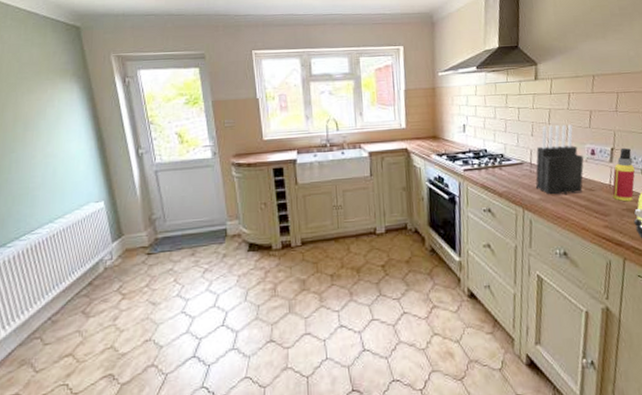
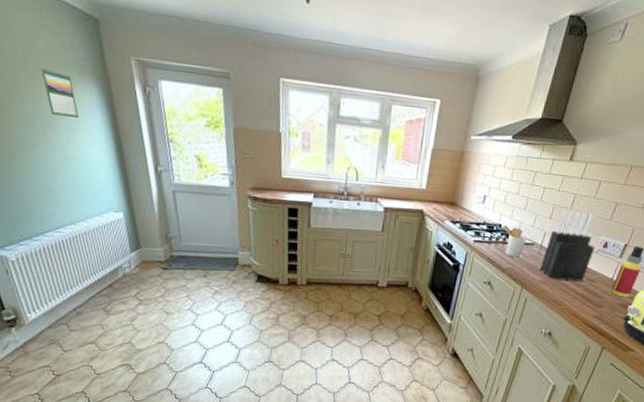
calendar: none [24,76,60,117] -> present [41,68,79,119]
utensil holder: none [488,149,515,180] -> present [502,225,527,258]

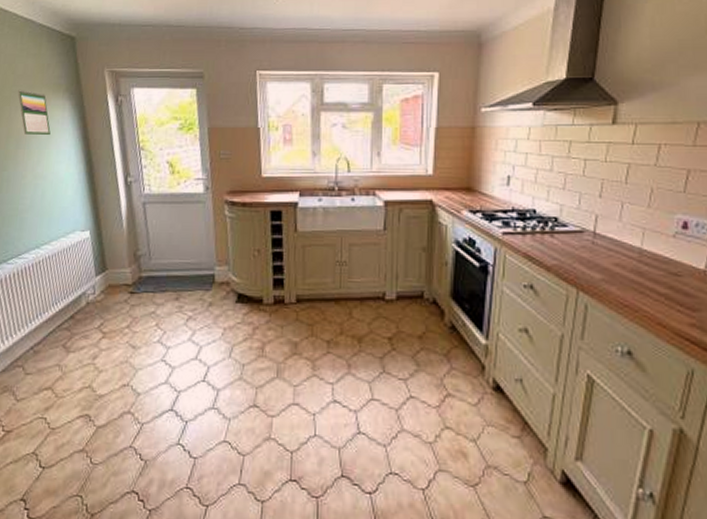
utensil holder: present [502,225,527,258] -> none [538,210,573,251]
knife block: present [540,210,596,282] -> none [598,185,672,278]

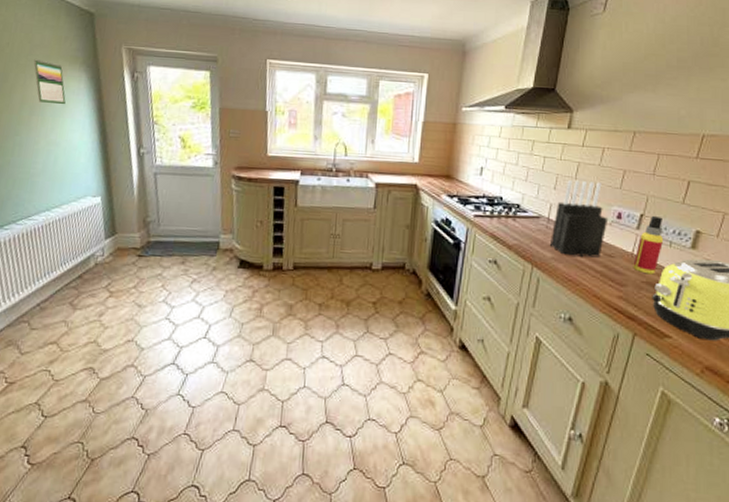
knife block: none [598,185,672,278] -> present [550,180,609,258]

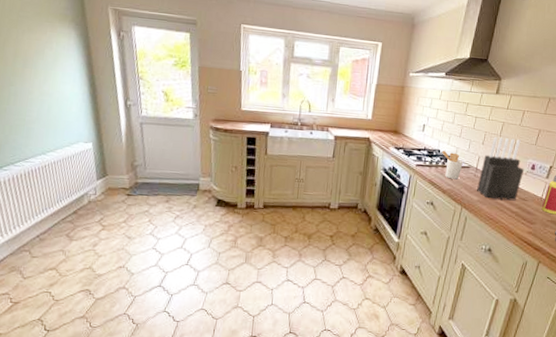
calendar: present [33,59,66,105] -> none [25,16,57,59]
utensil holder: none [504,198,531,233] -> present [441,150,463,180]

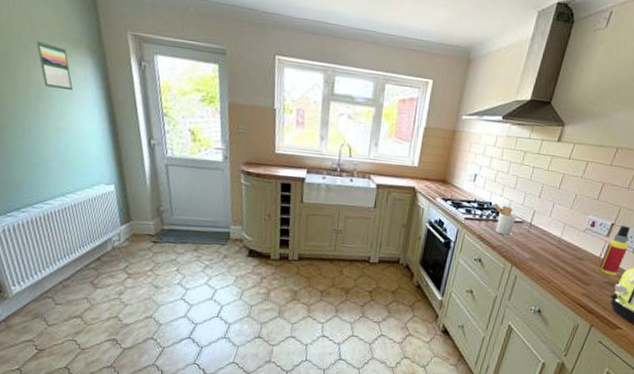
calendar: none [25,16,57,59] -> present [36,40,73,91]
knife block: present [477,137,525,201] -> none [529,190,583,260]

